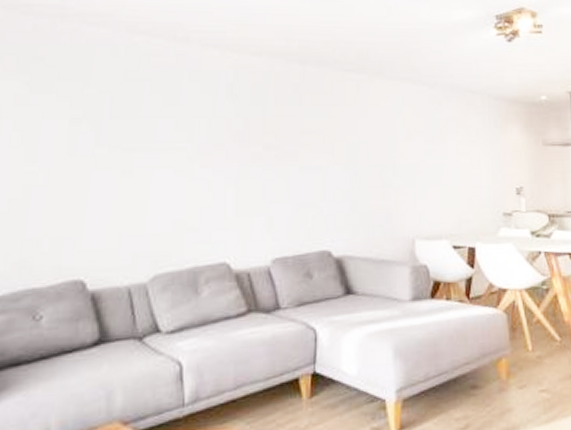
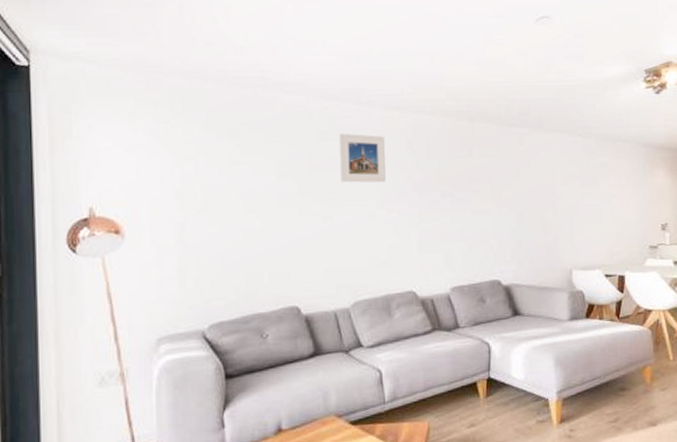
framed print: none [147,73,203,131] -> present [339,133,386,183]

